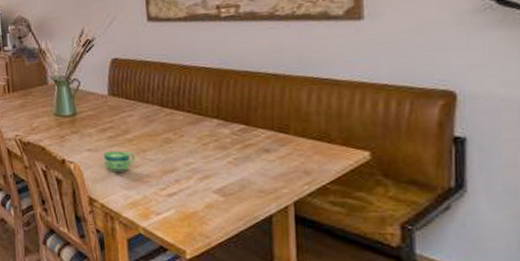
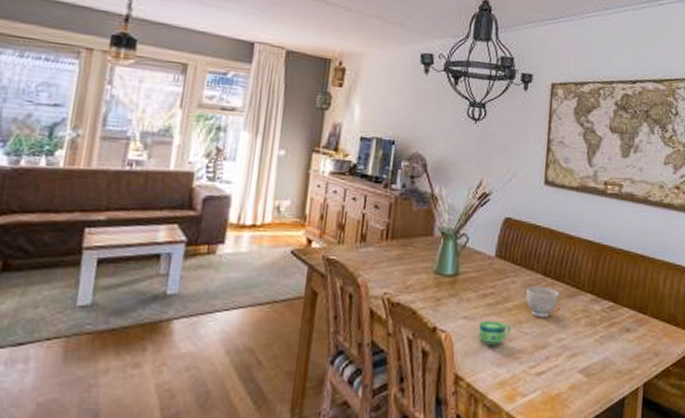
bowl: none [145,116,181,145] -> present [526,286,559,318]

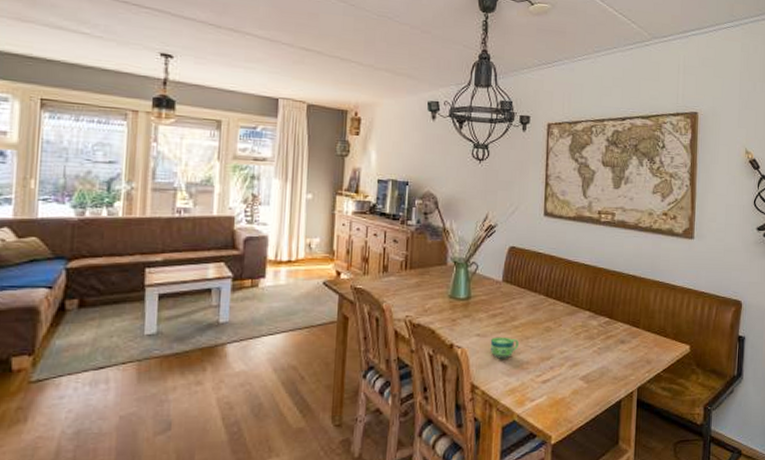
bowl: present [526,286,559,318] -> none [531,306,560,333]

